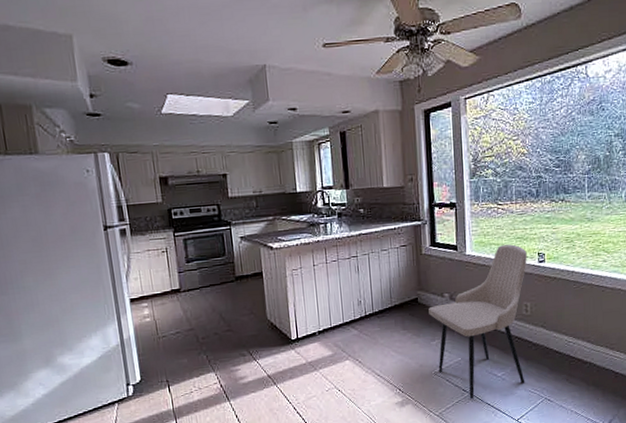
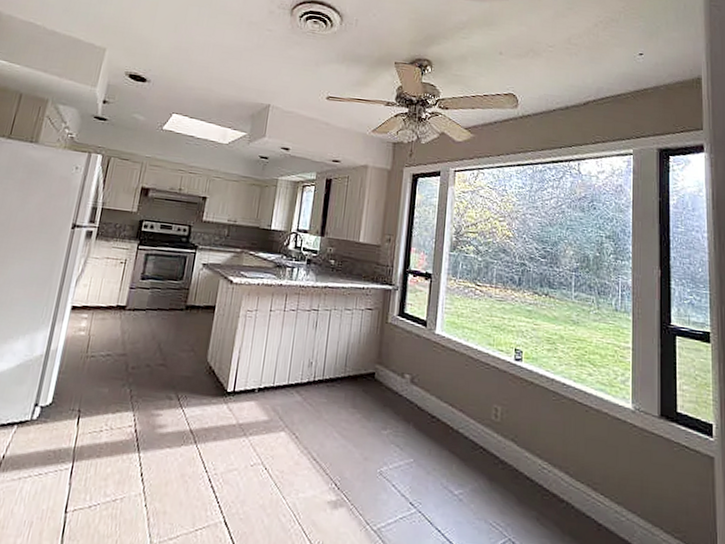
dining chair: present [428,244,527,399] -> none [384,331,503,518]

